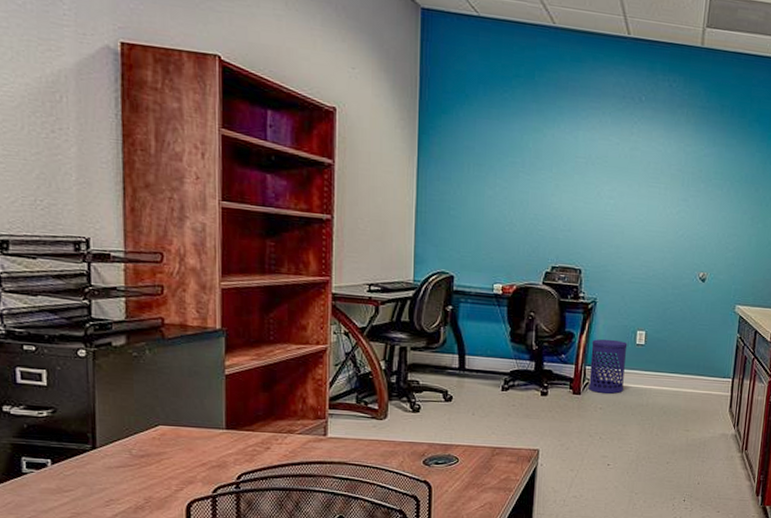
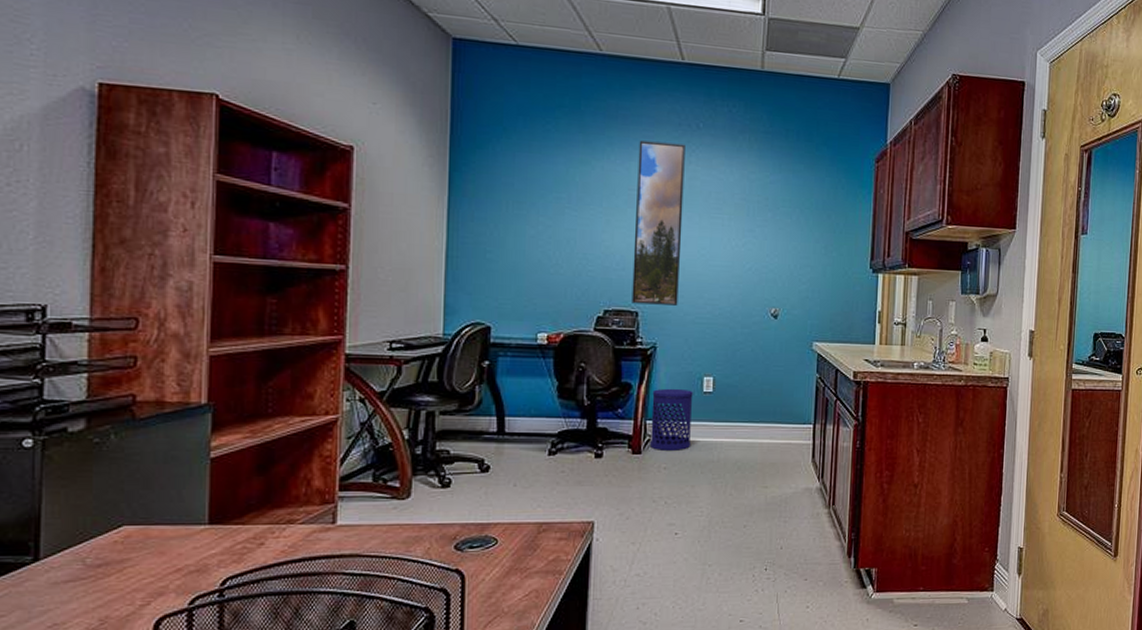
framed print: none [576,111,628,266] -> present [632,140,685,306]

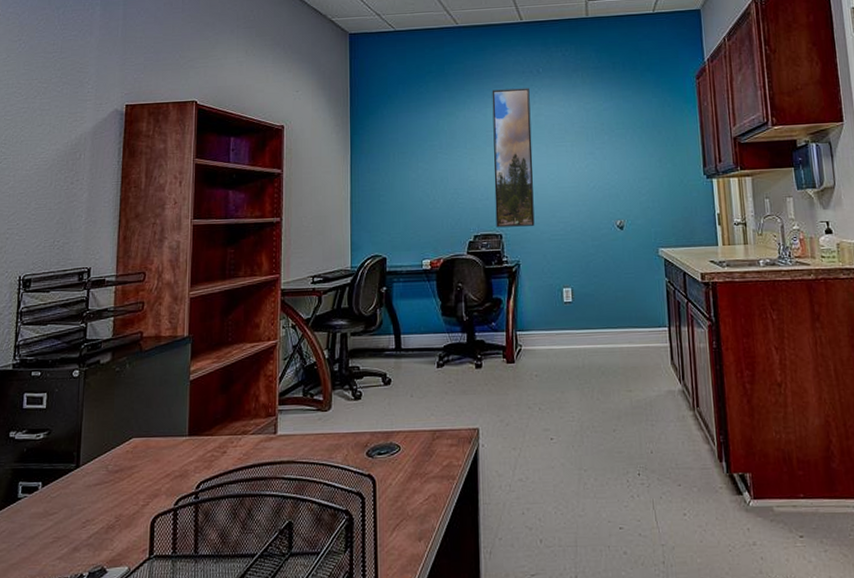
waste bin: present [650,388,694,450] -> none [520,300,558,359]

